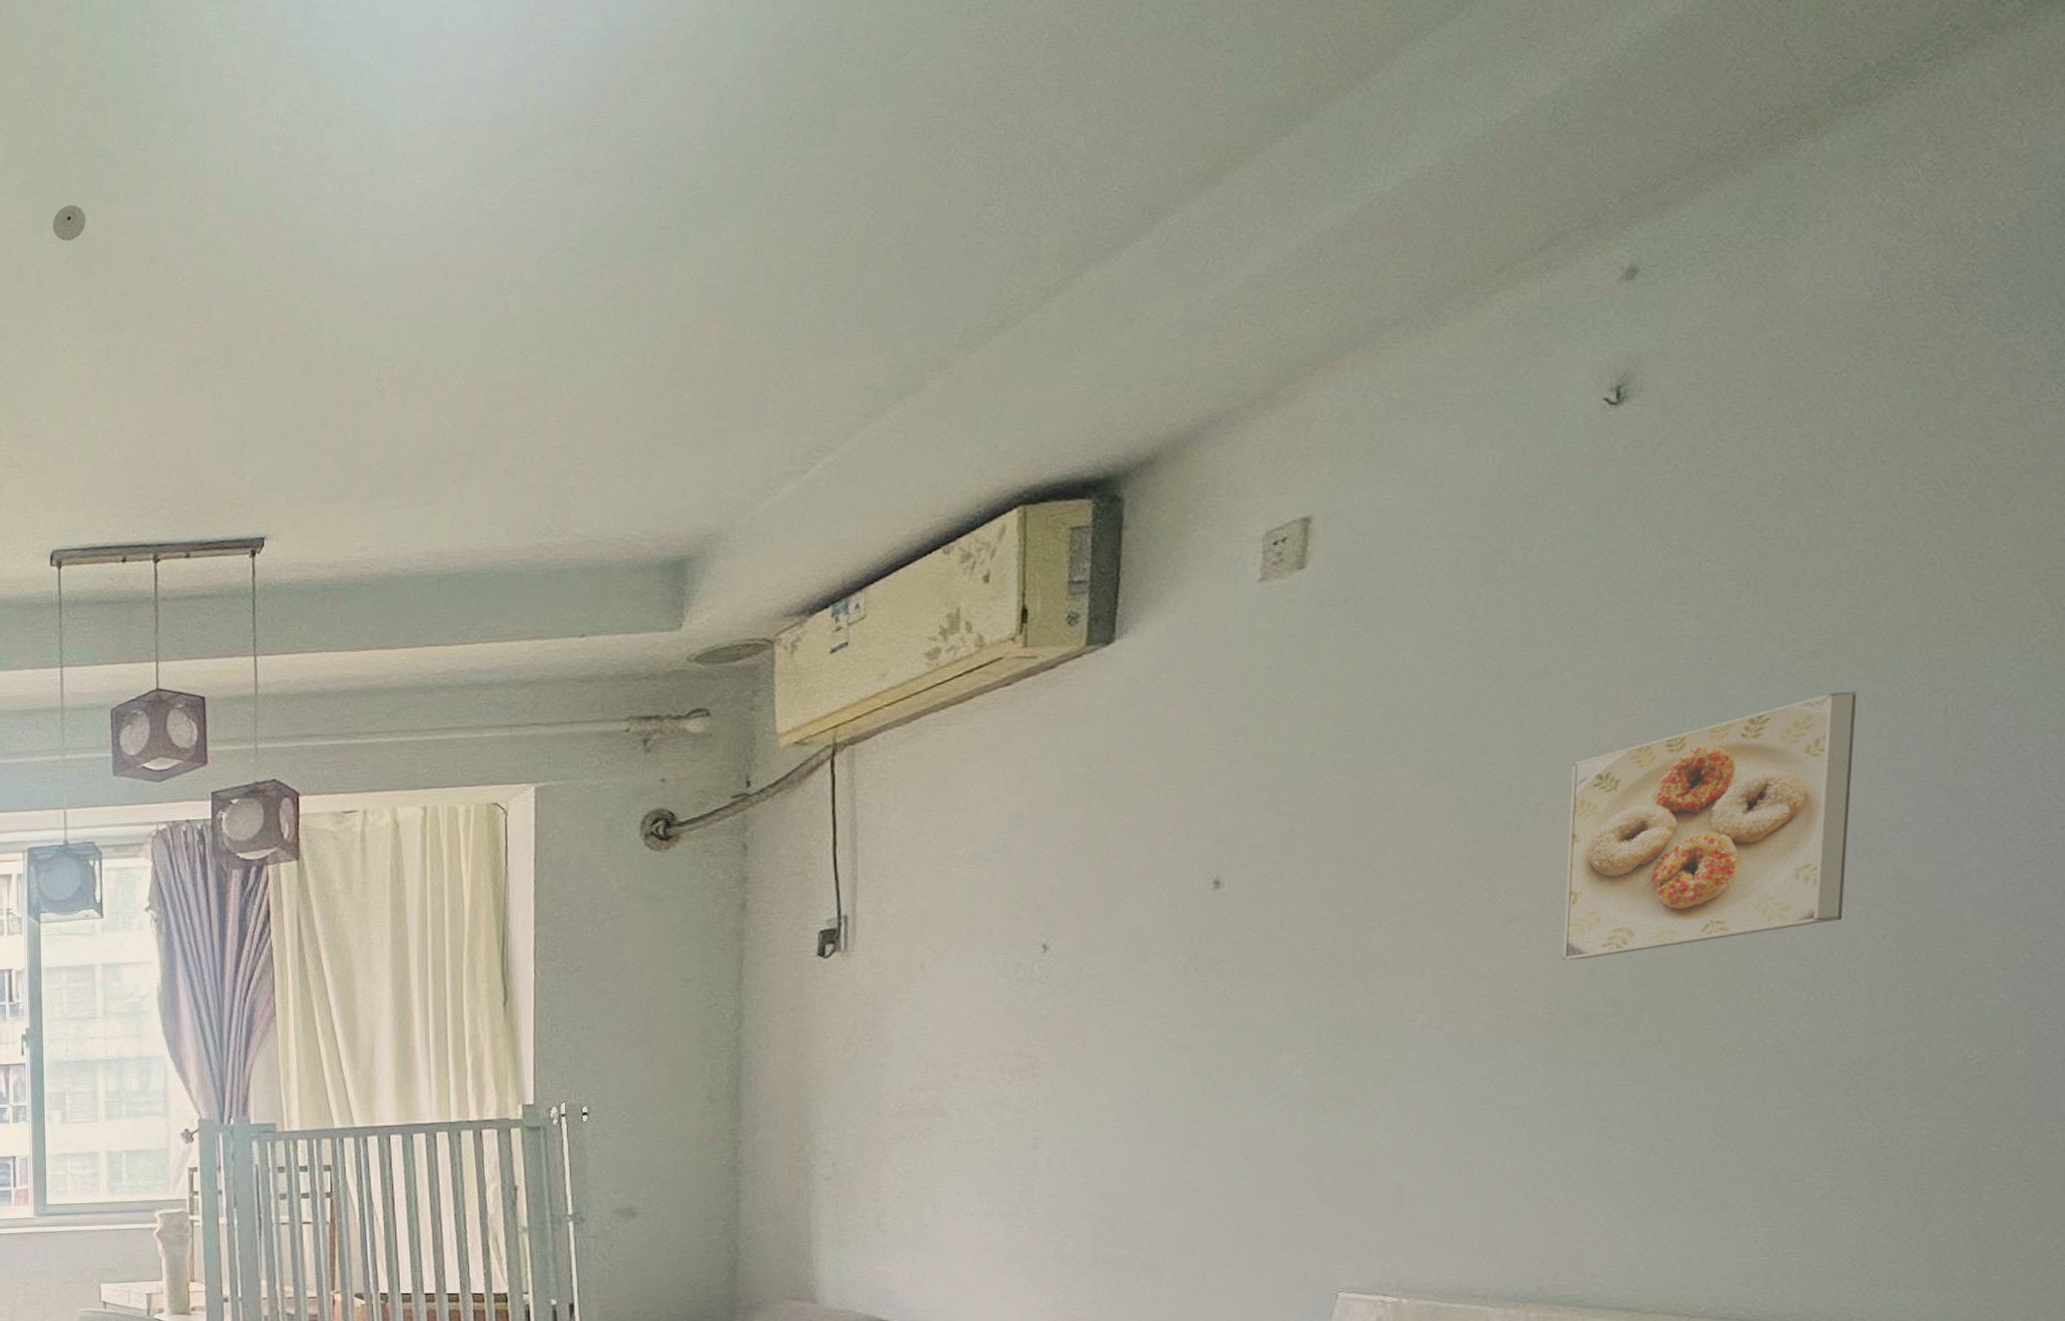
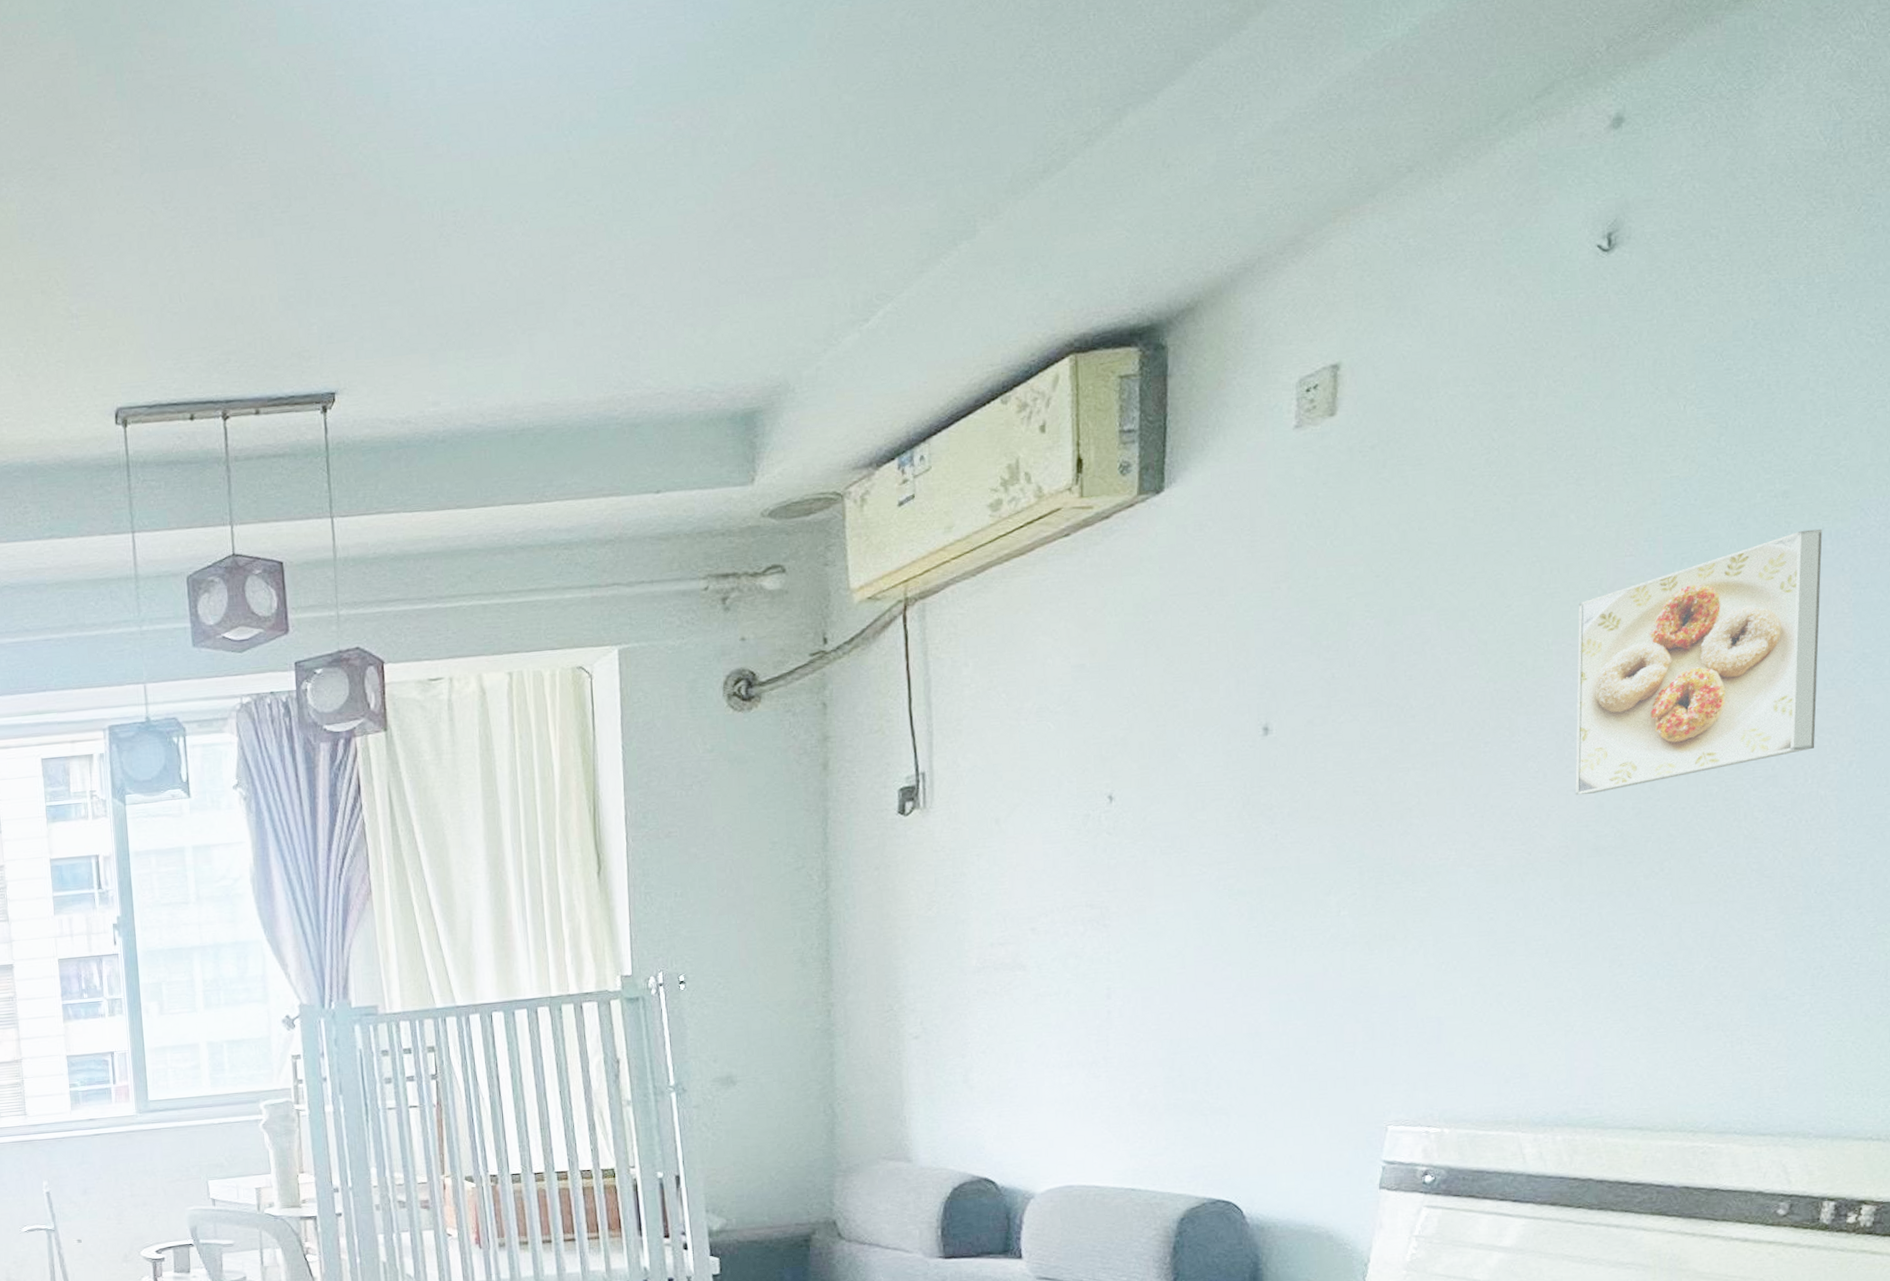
smoke detector: present [52,204,86,242] -> none [97,34,133,75]

